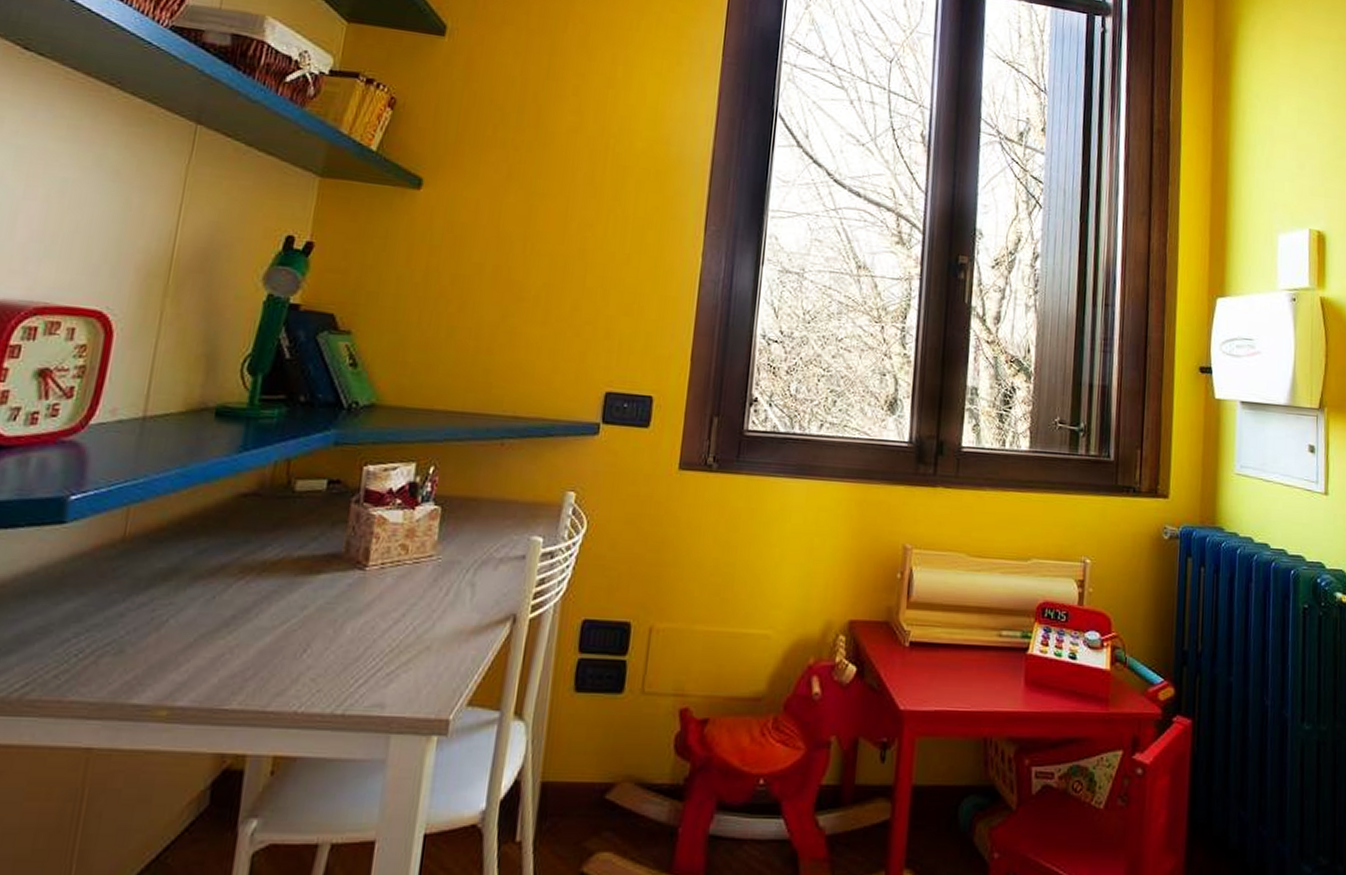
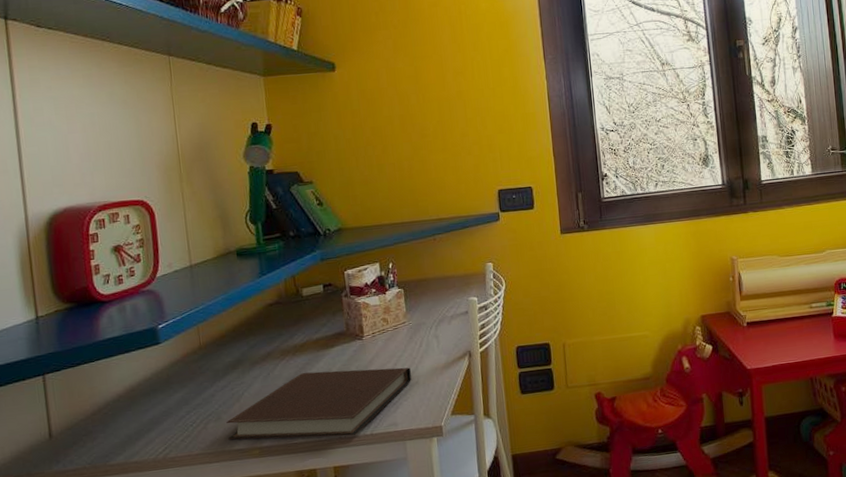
notebook: none [126,603,424,714] -> present [226,367,411,440]

